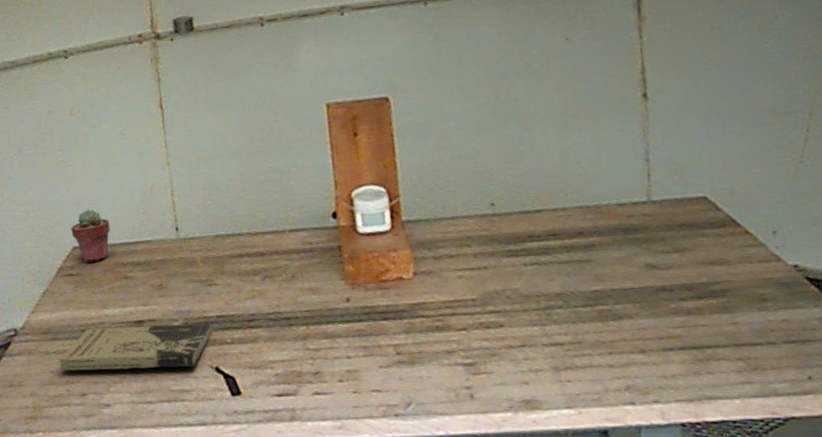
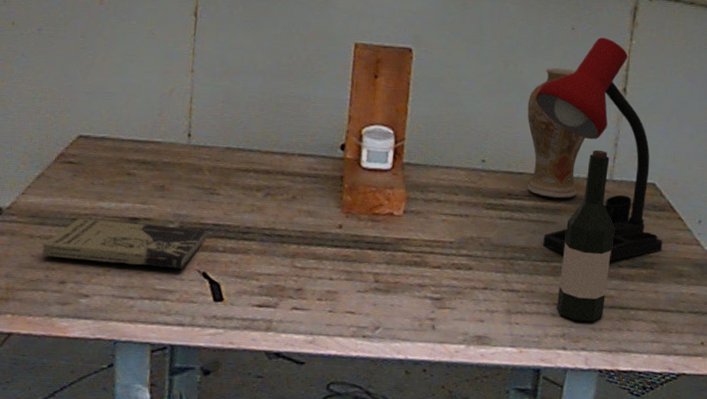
potted succulent: present [71,209,110,263] -> none [79,100,122,154]
vase: none [530,84,611,233] -> present [527,67,586,199]
desk lamp: none [538,41,732,295] -> present [535,37,663,261]
wine bottle: none [605,169,673,370] -> present [557,149,614,322]

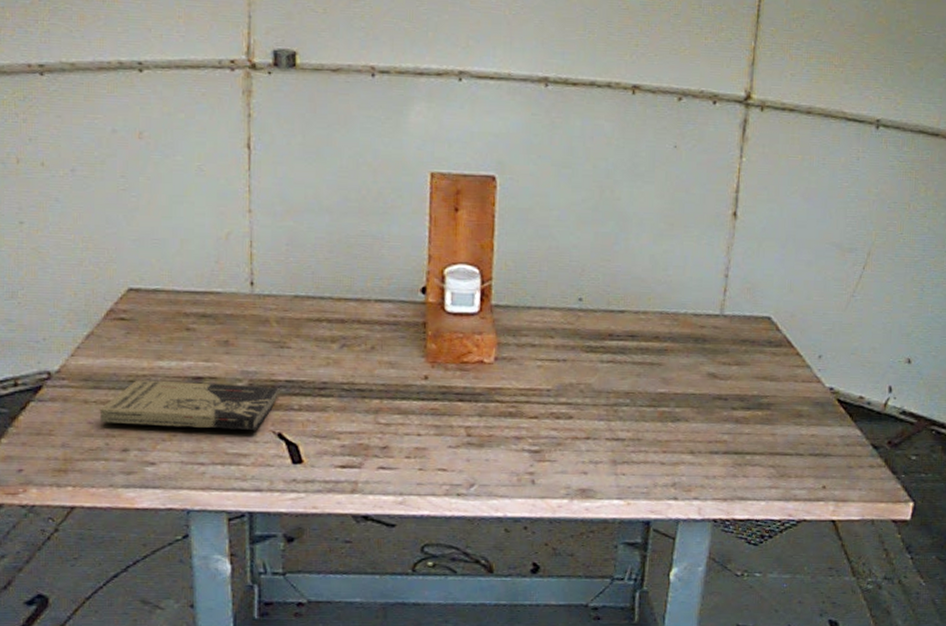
vase: present [527,67,586,199] -> none [627,192,693,338]
desk lamp: present [535,37,663,261] -> none [635,155,780,403]
wine bottle: present [557,149,614,322] -> none [666,282,726,469]

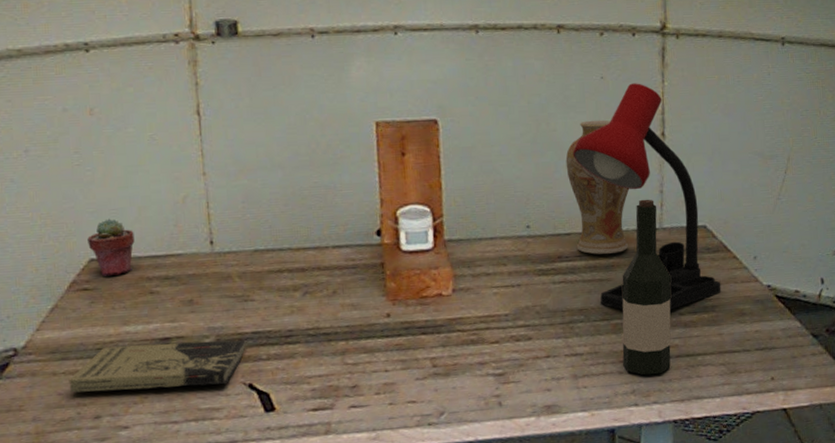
potted succulent: none [128,248,175,308] -> present [87,218,135,276]
vase: none [627,192,693,338] -> present [565,120,630,255]
desk lamp: none [635,155,780,403] -> present [572,83,721,310]
wine bottle: none [666,282,726,469] -> present [622,199,671,376]

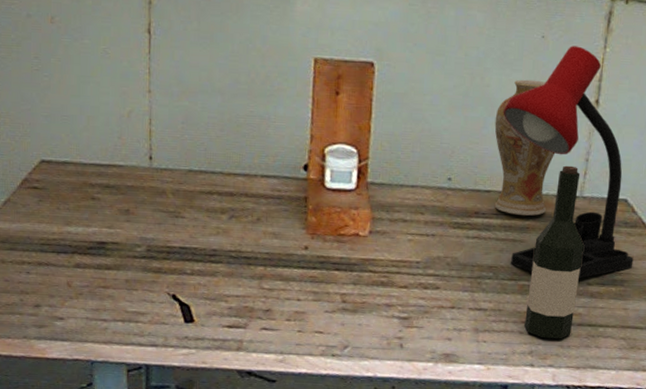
book: present [68,339,246,393] -> none [15,243,173,292]
potted succulent: present [87,218,135,276] -> none [40,124,82,178]

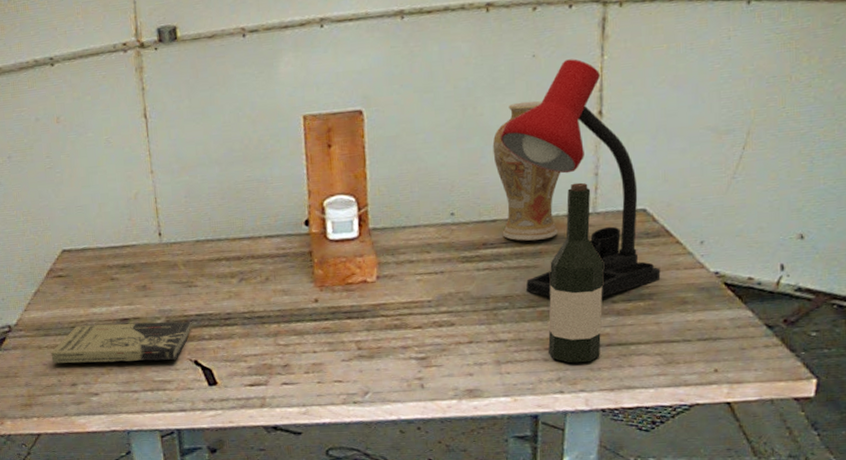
book: none [15,243,173,292] -> present [50,321,191,364]

